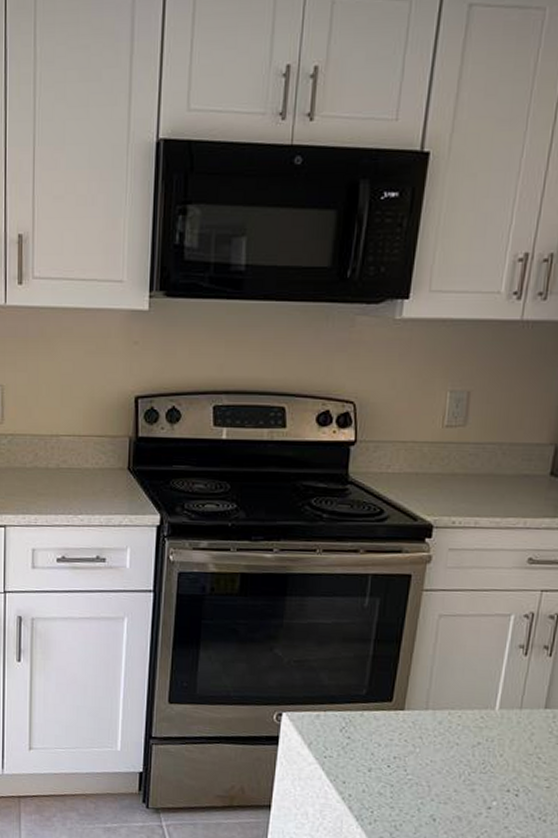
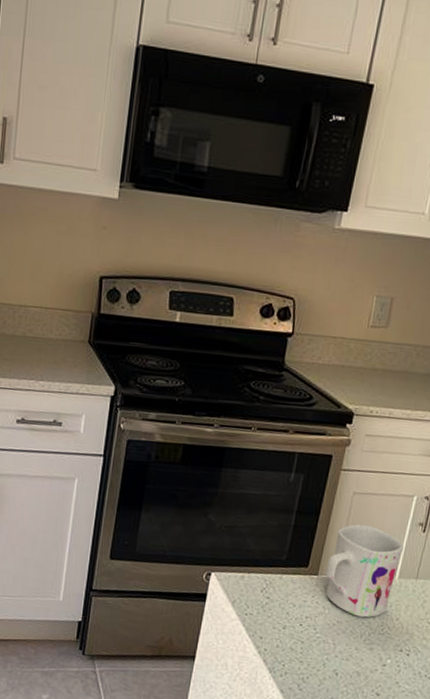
mug: none [413,650,503,755] -> present [325,524,404,618]

